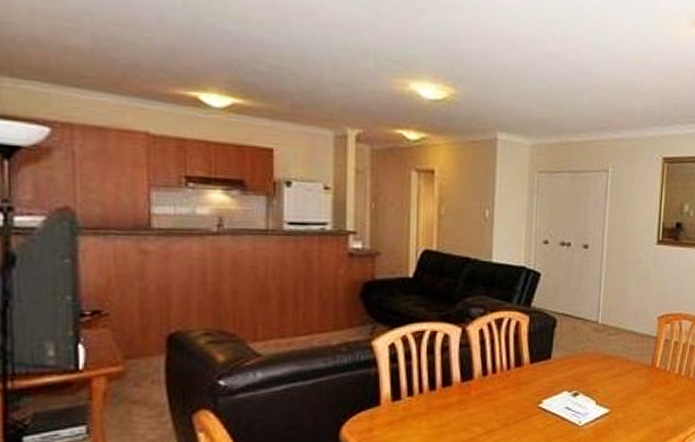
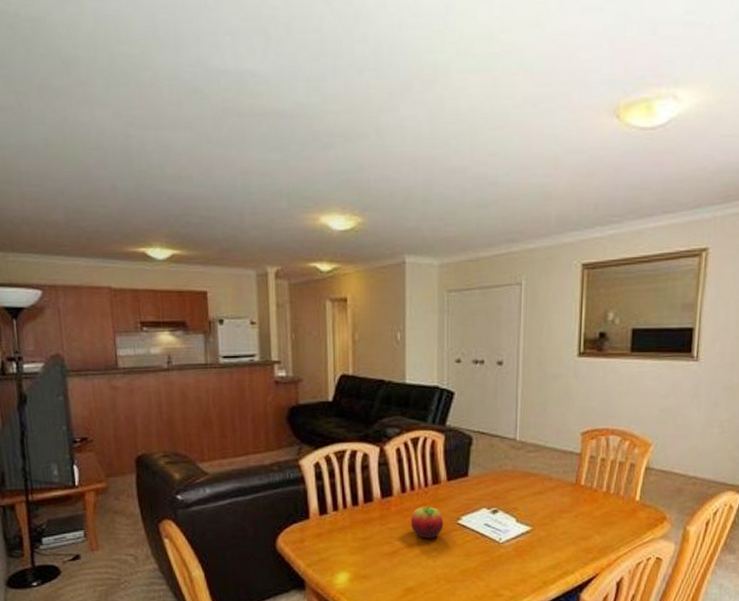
fruit: none [490,390,525,424] -> present [410,506,444,538]

